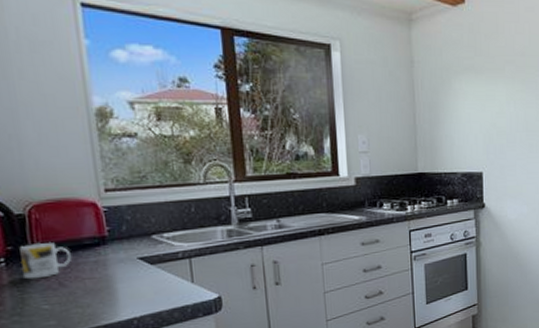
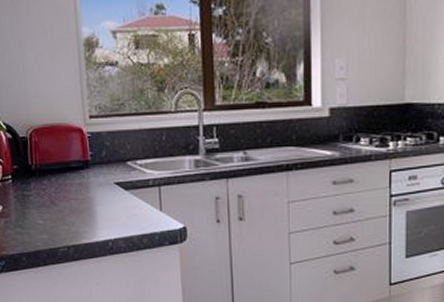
mug: present [19,241,72,280] -> none [22,163,62,196]

